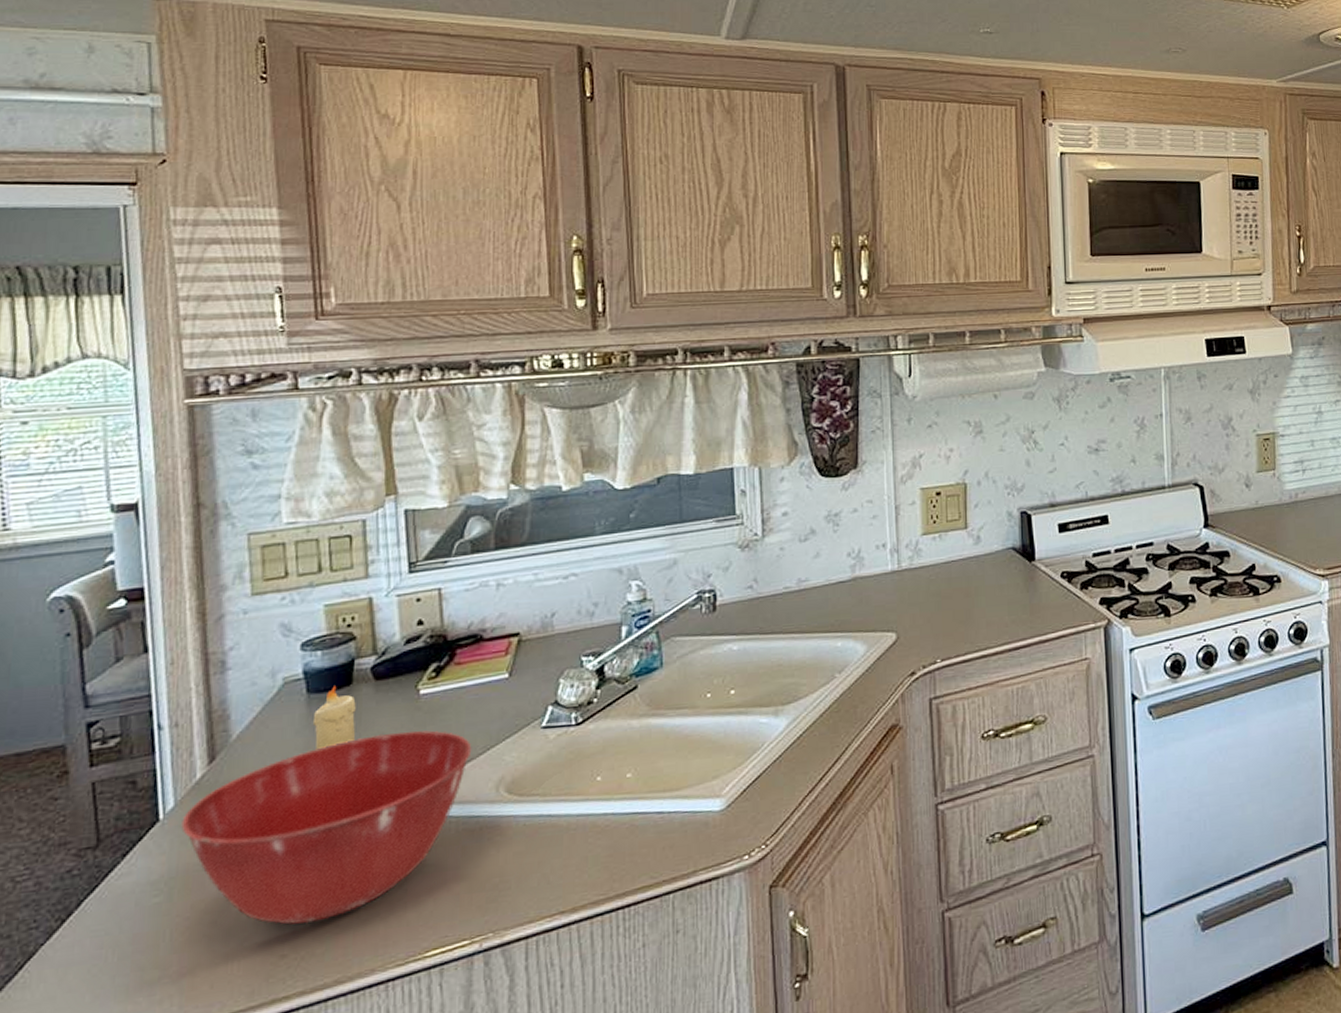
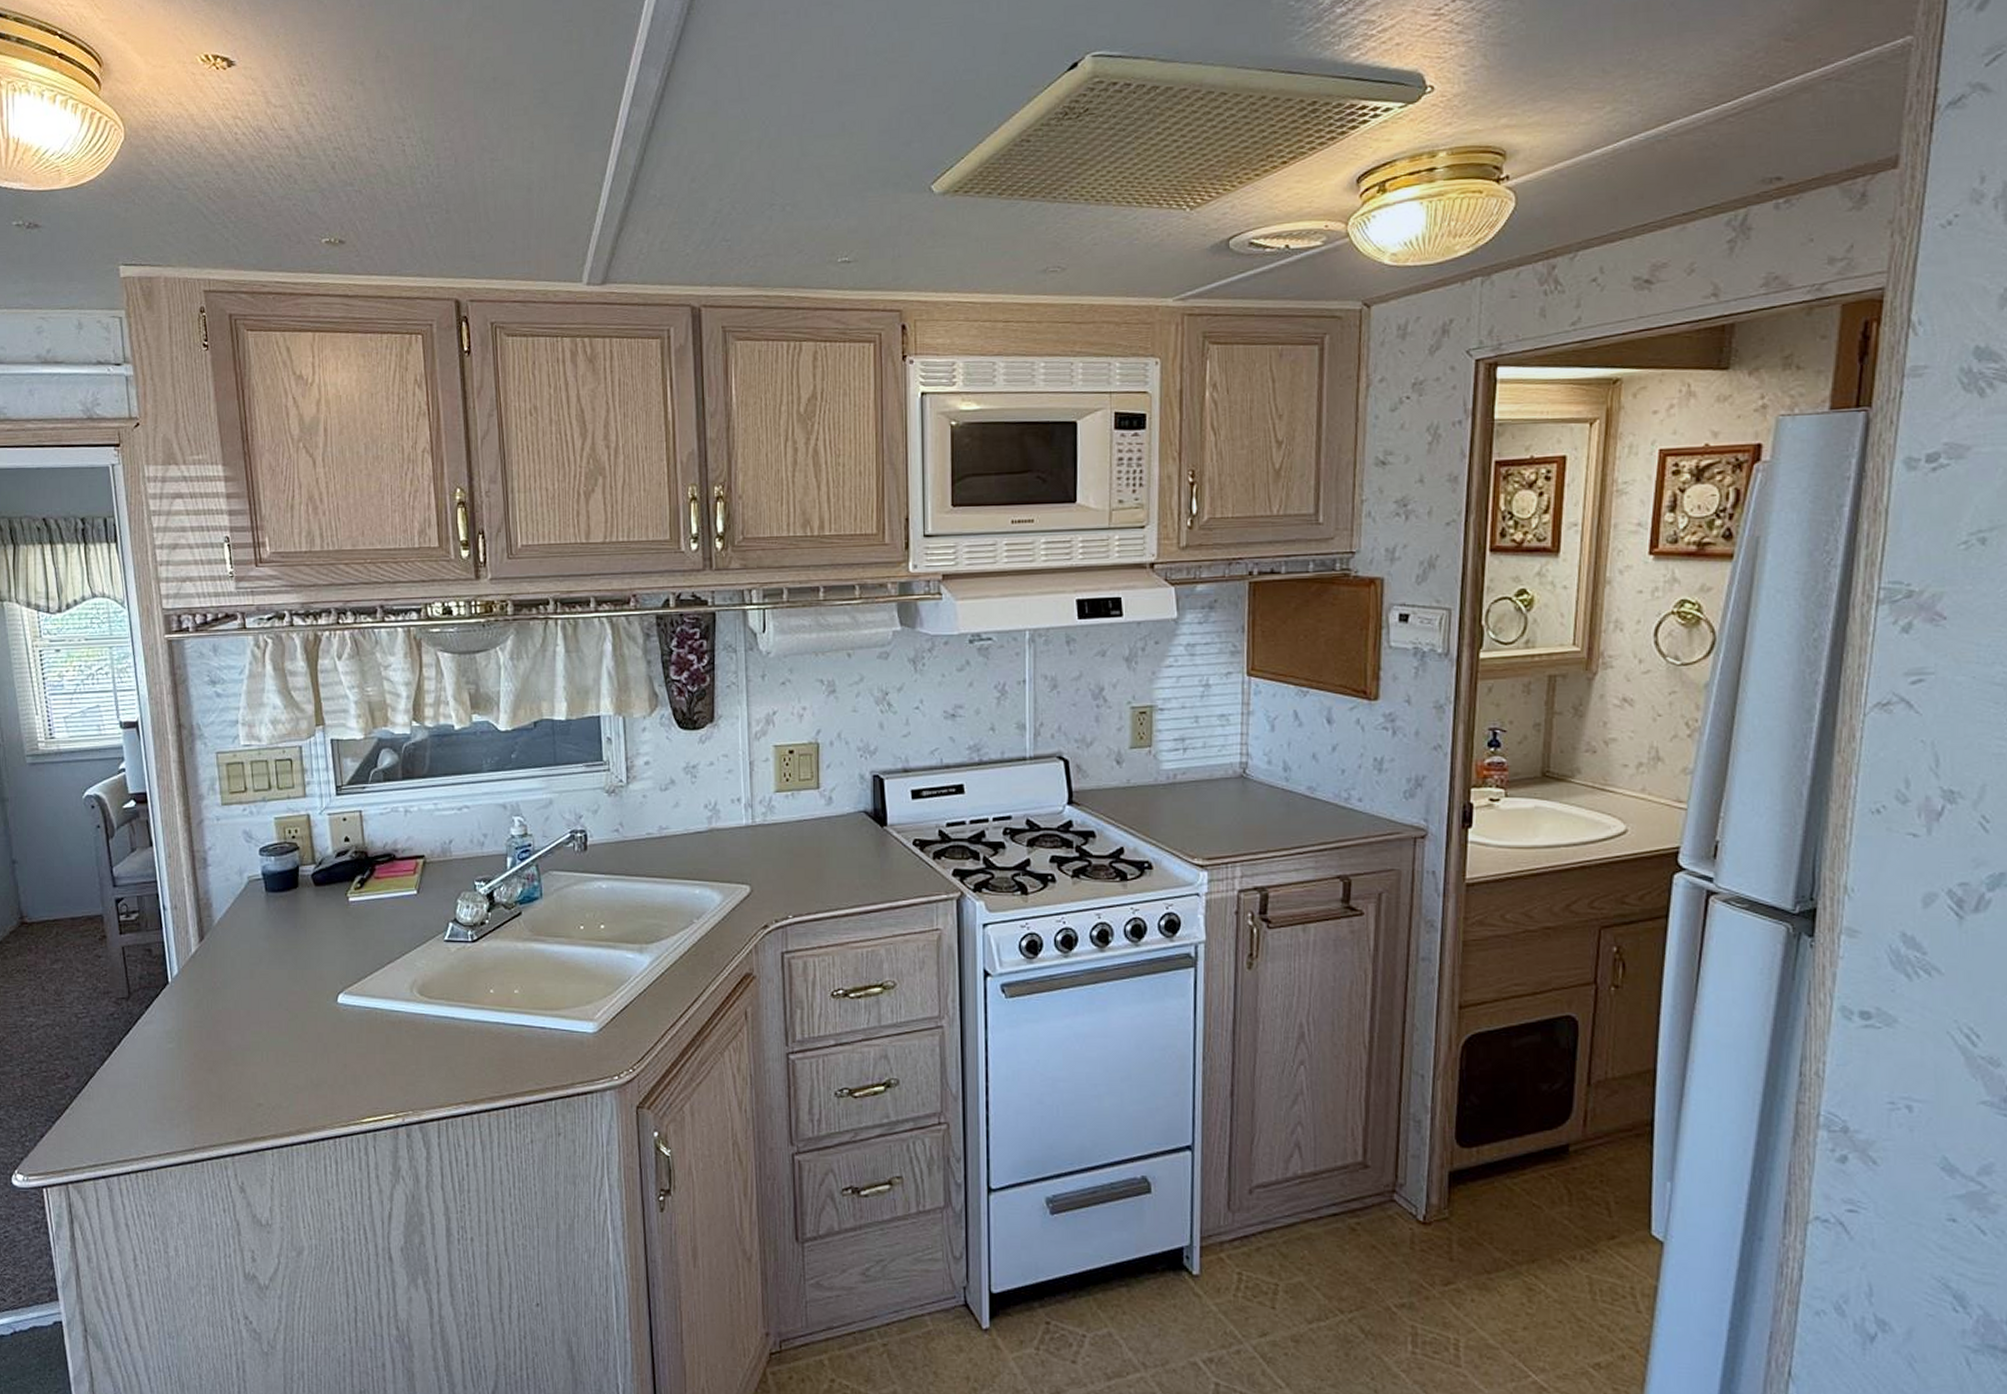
mixing bowl: present [181,730,472,925] -> none [184,933,391,1081]
candle: present [312,686,356,750] -> none [271,887,303,940]

